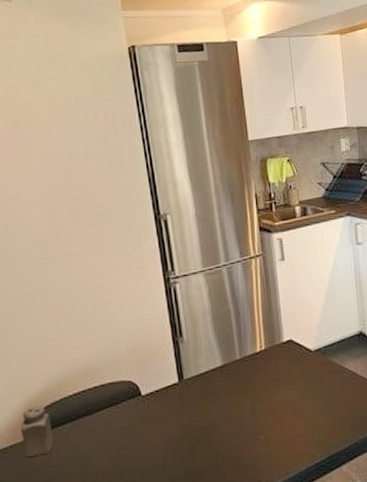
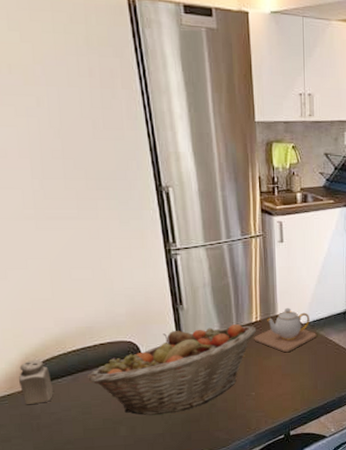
fruit basket: none [87,355,261,468] -> present [87,324,256,416]
teapot: none [259,332,329,386] -> present [254,307,317,353]

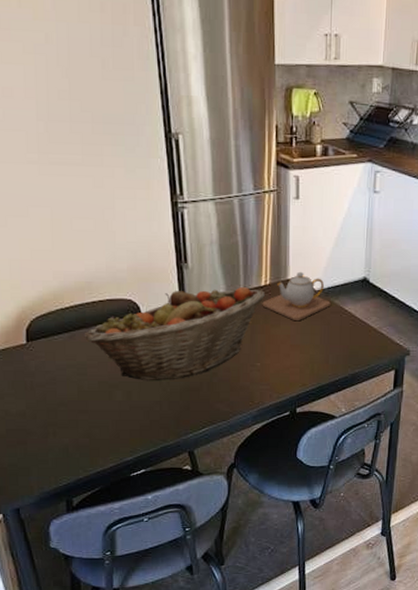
salt shaker: present [19,360,53,405] -> none [15,314,49,362]

